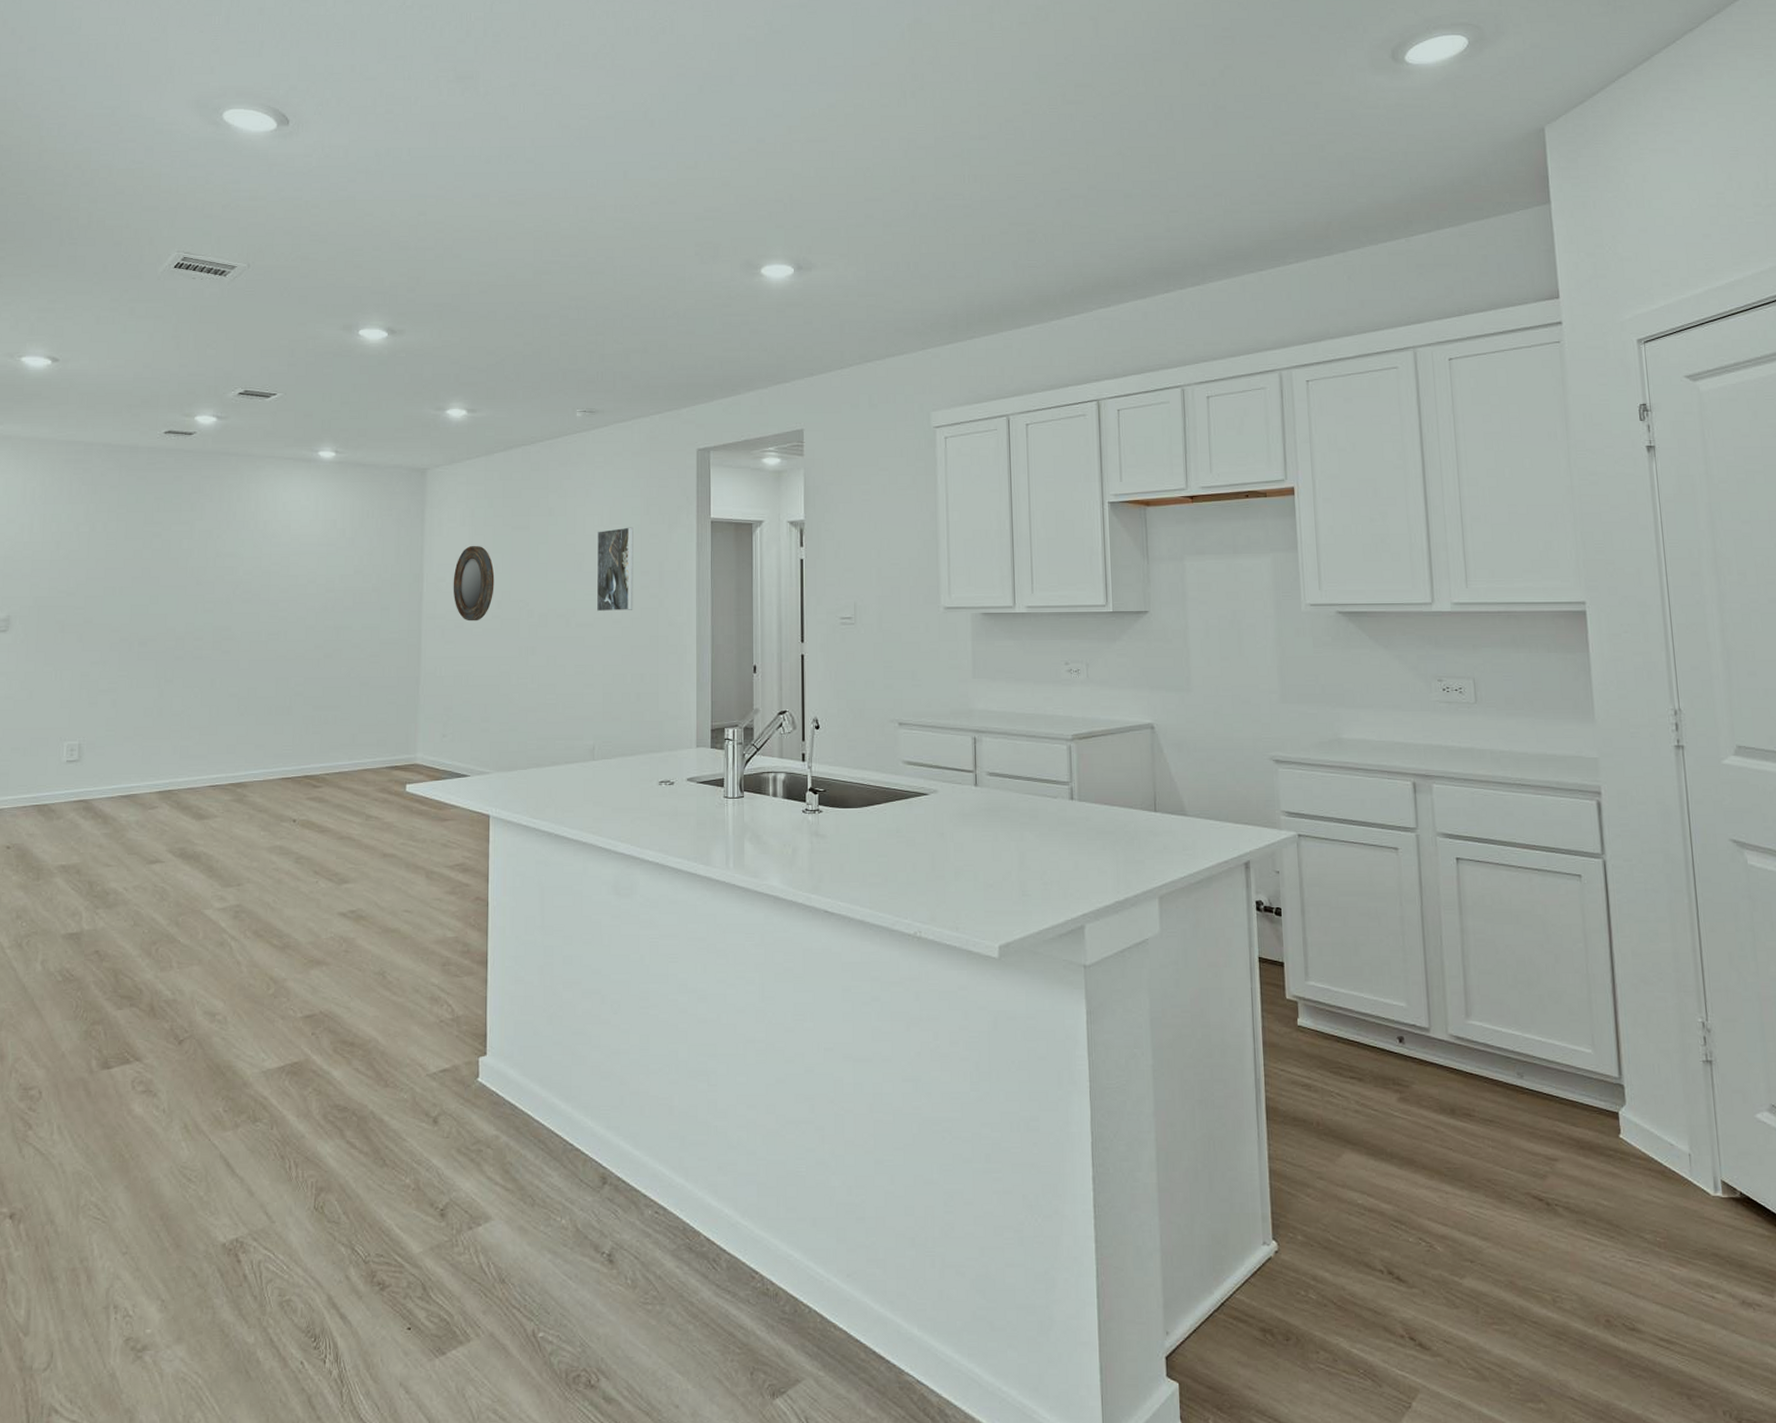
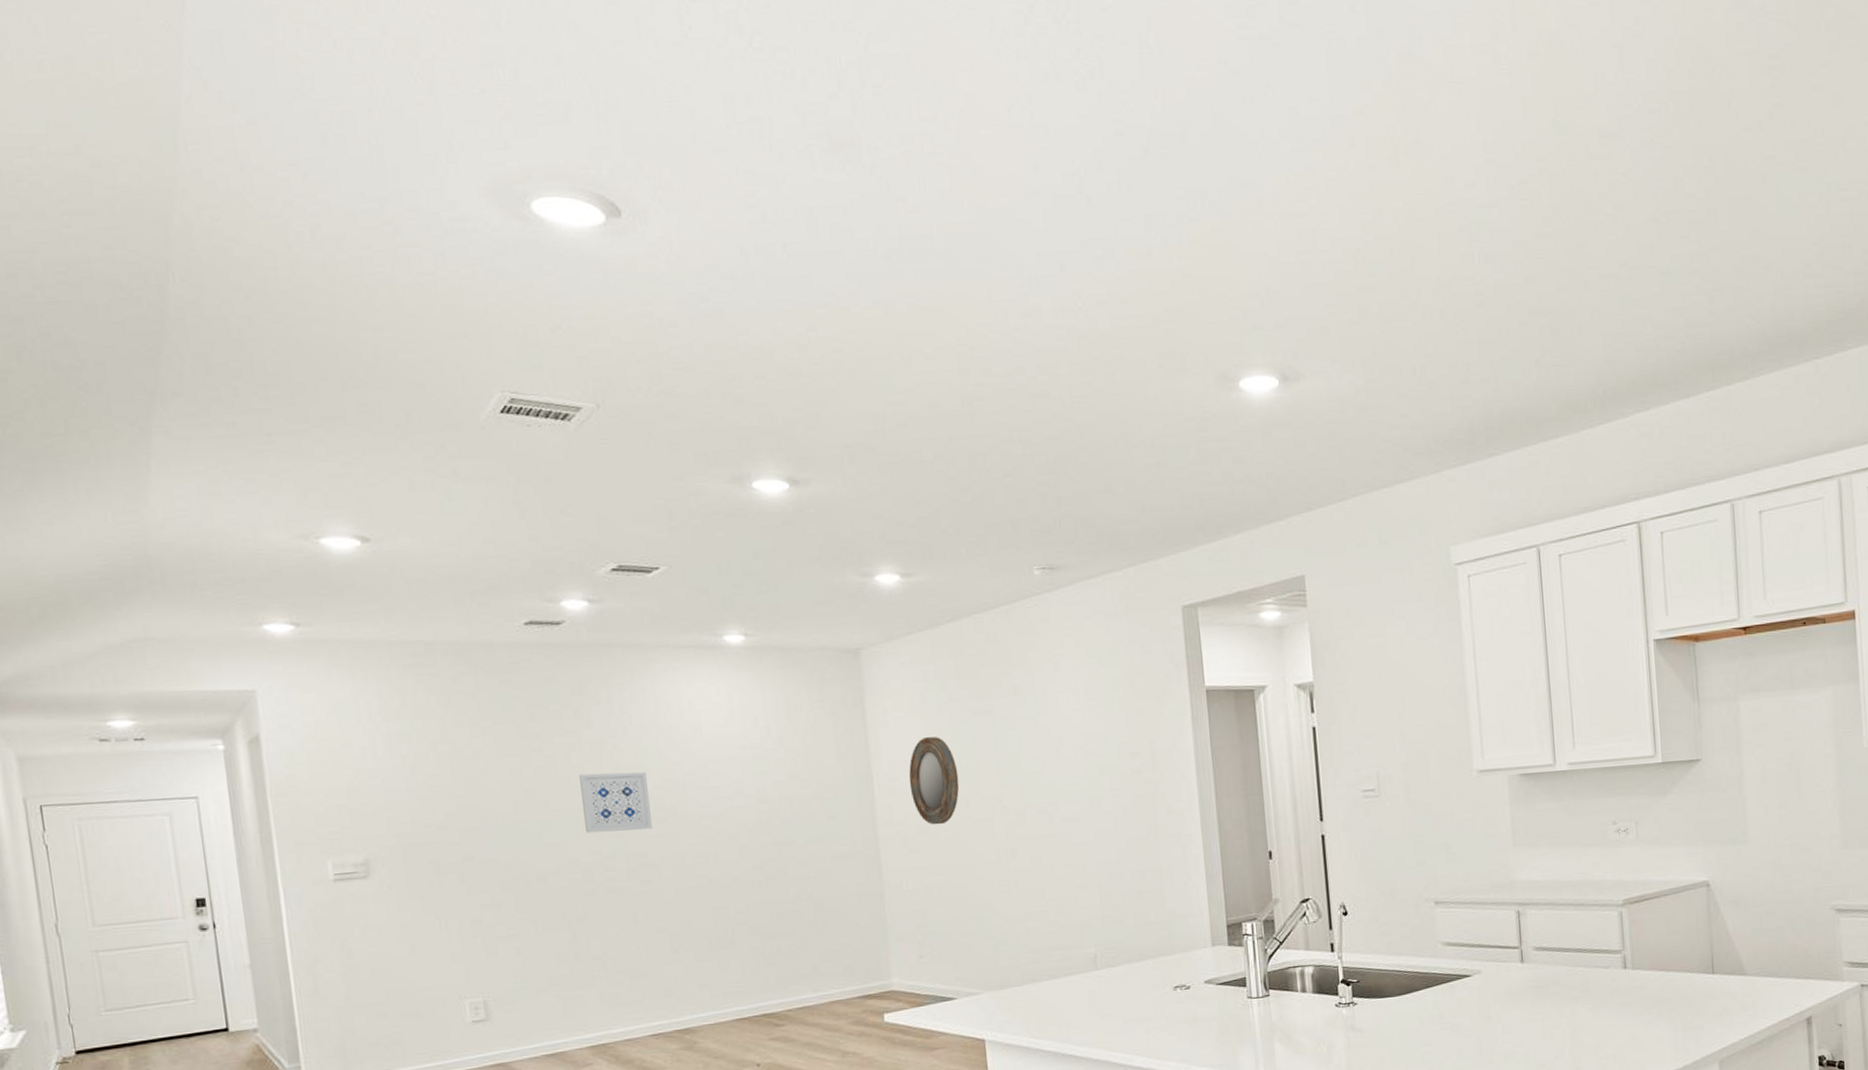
wall art: none [185,558,240,608] -> present [579,772,652,833]
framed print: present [596,527,633,612] -> none [1073,703,1125,803]

